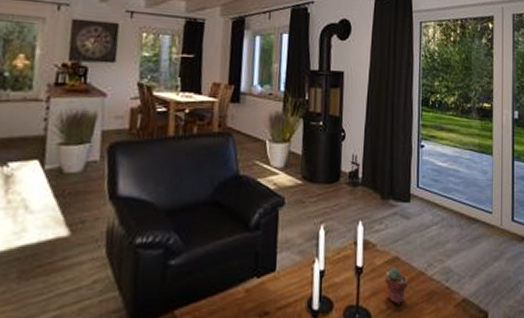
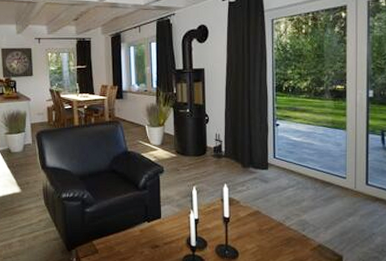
potted succulent: present [385,267,408,305] -> none [249,219,268,246]

